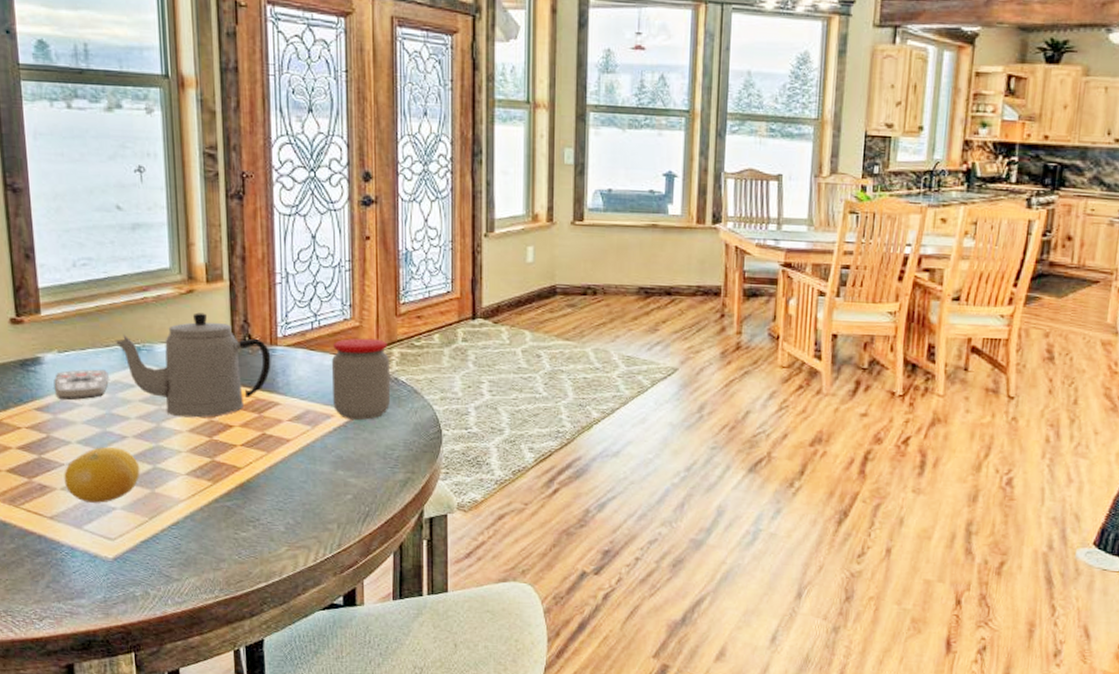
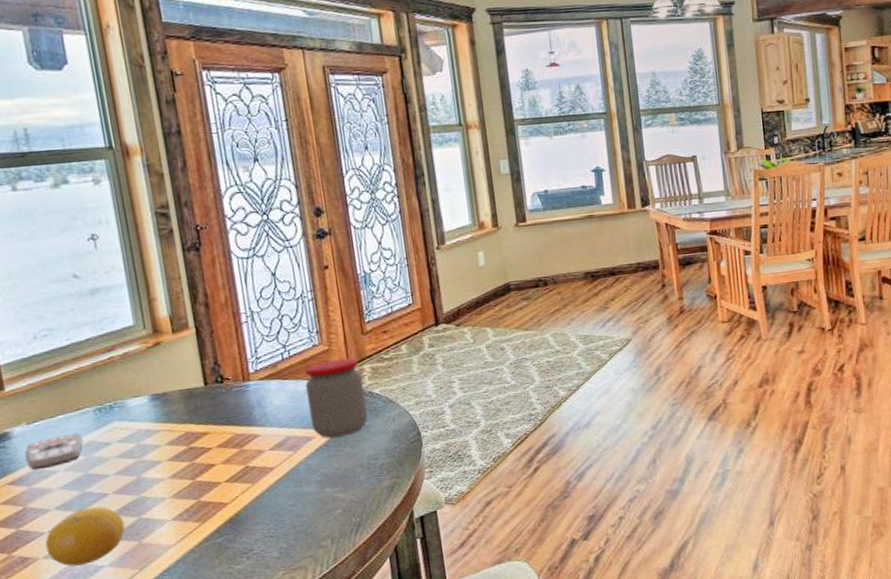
teapot: present [115,312,271,418] -> none [85,362,247,466]

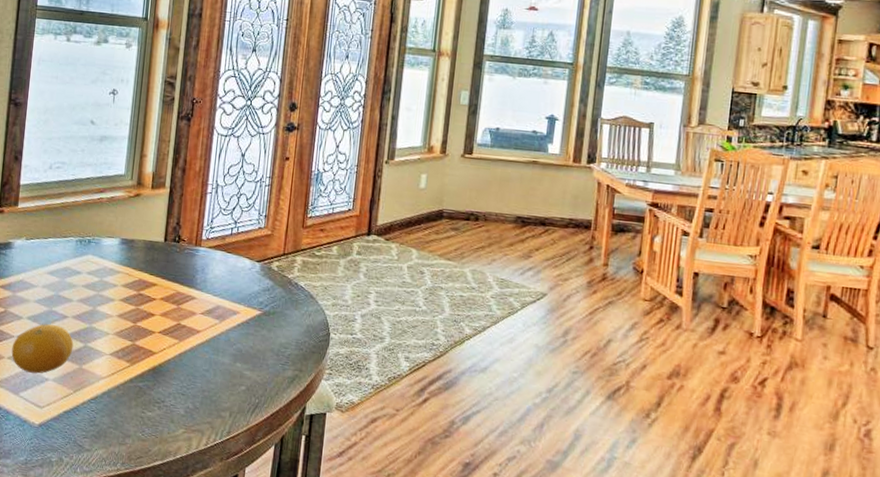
remote control: present [25,433,83,471] -> none [17,255,62,282]
jar: present [305,358,368,439] -> none [240,245,293,319]

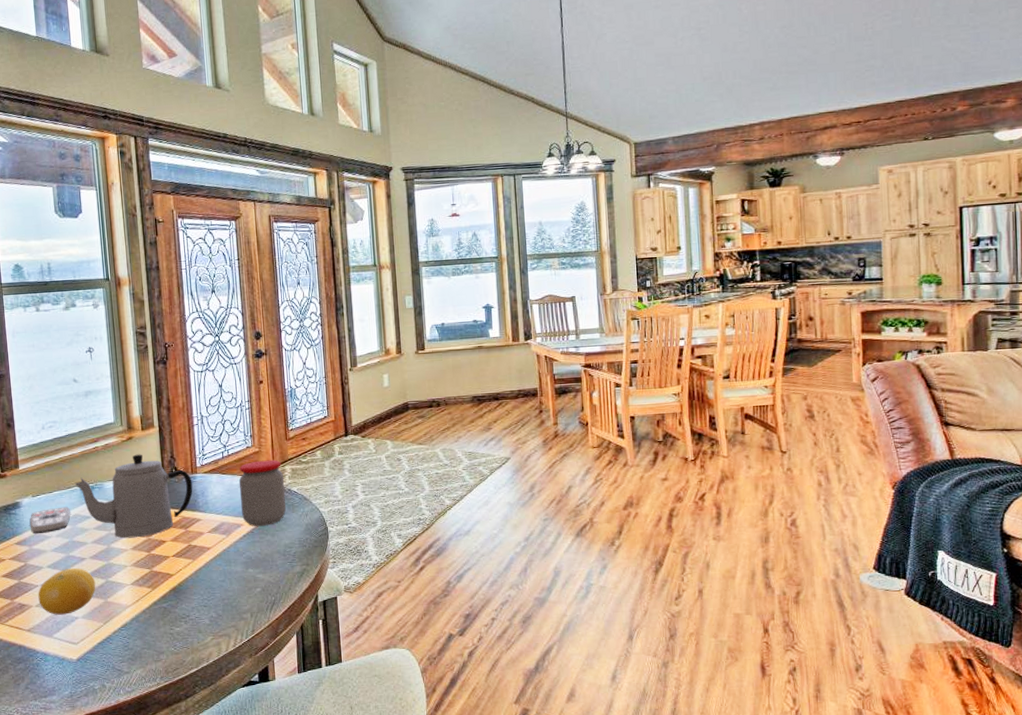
remote control: none [17,255,62,282] -> present [29,506,71,535]
teapot: none [71,213,195,305] -> present [74,454,193,539]
jar: none [240,245,293,319] -> present [238,459,287,527]

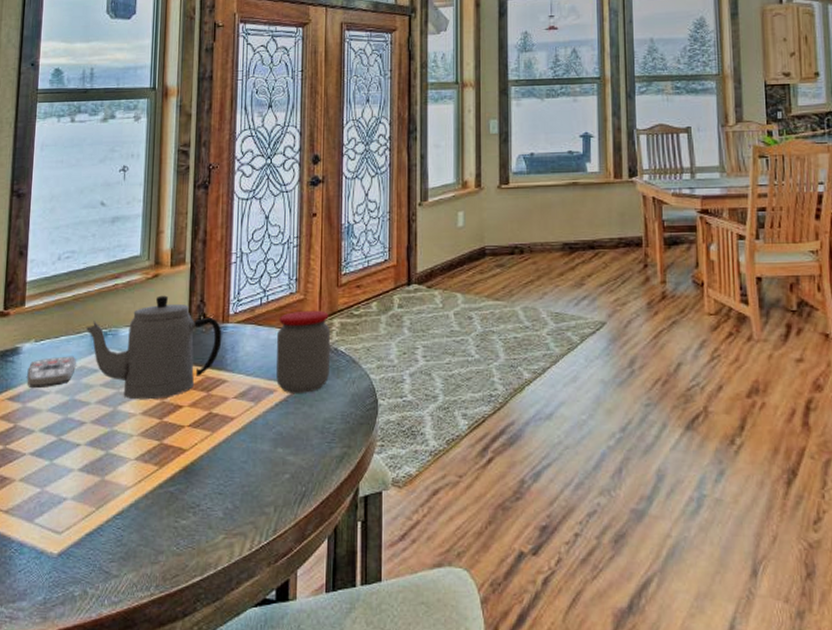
fruit: present [38,568,96,615] -> none [23,435,94,494]

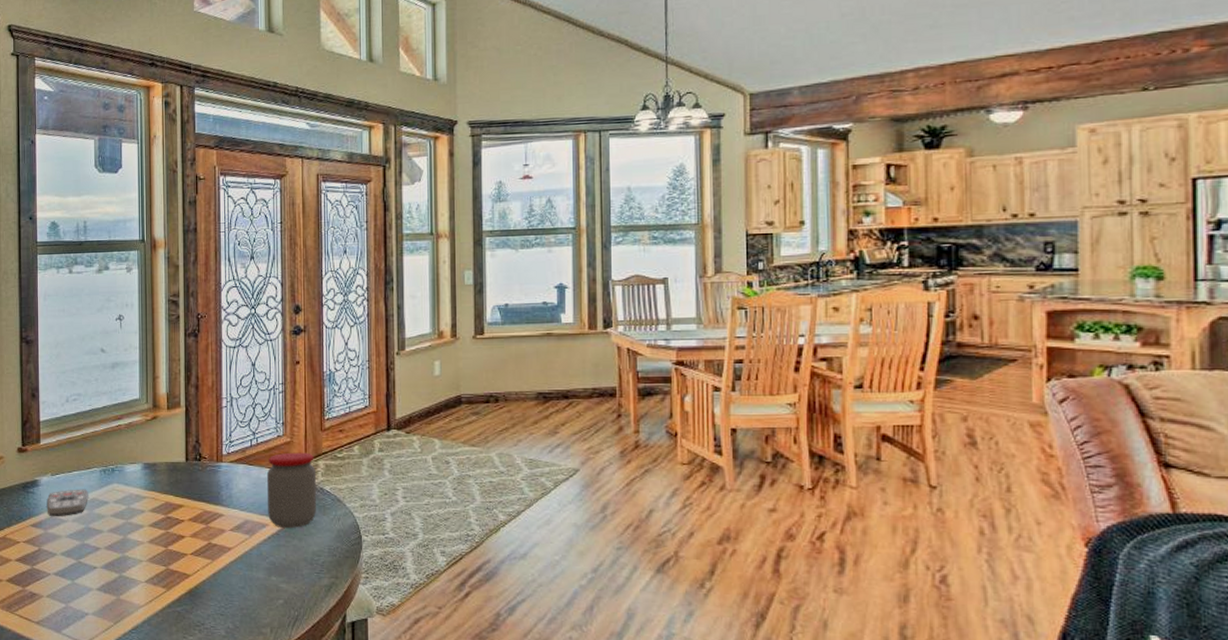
teapot: present [85,295,222,400] -> none [94,436,217,530]

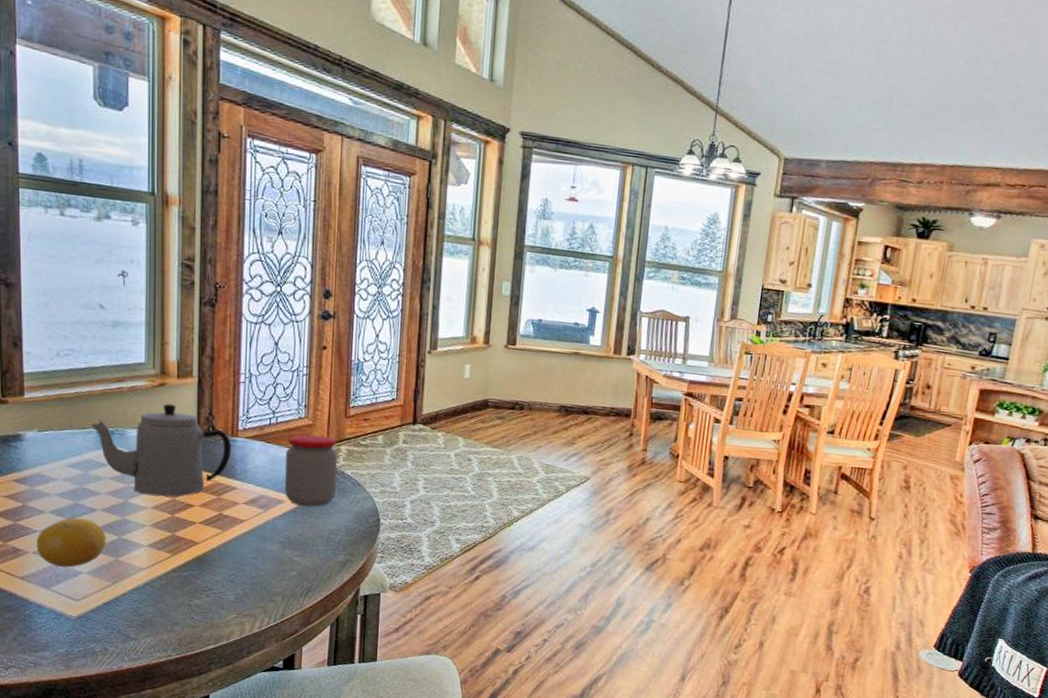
remote control: present [46,489,88,517] -> none [32,448,83,475]
fruit: none [50,558,109,609] -> present [36,518,106,568]
teapot: none [94,436,217,530] -> present [91,403,232,497]

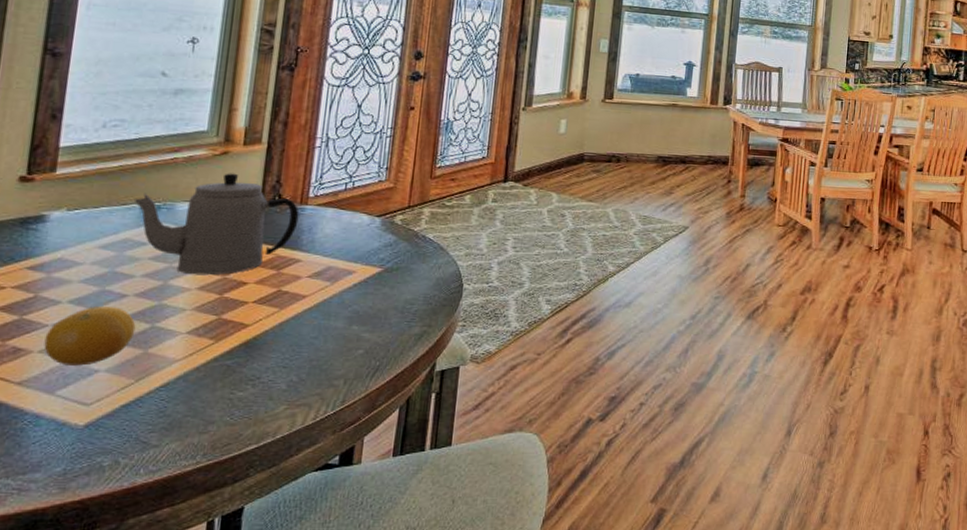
jar: present [285,434,338,507] -> none [356,198,419,276]

